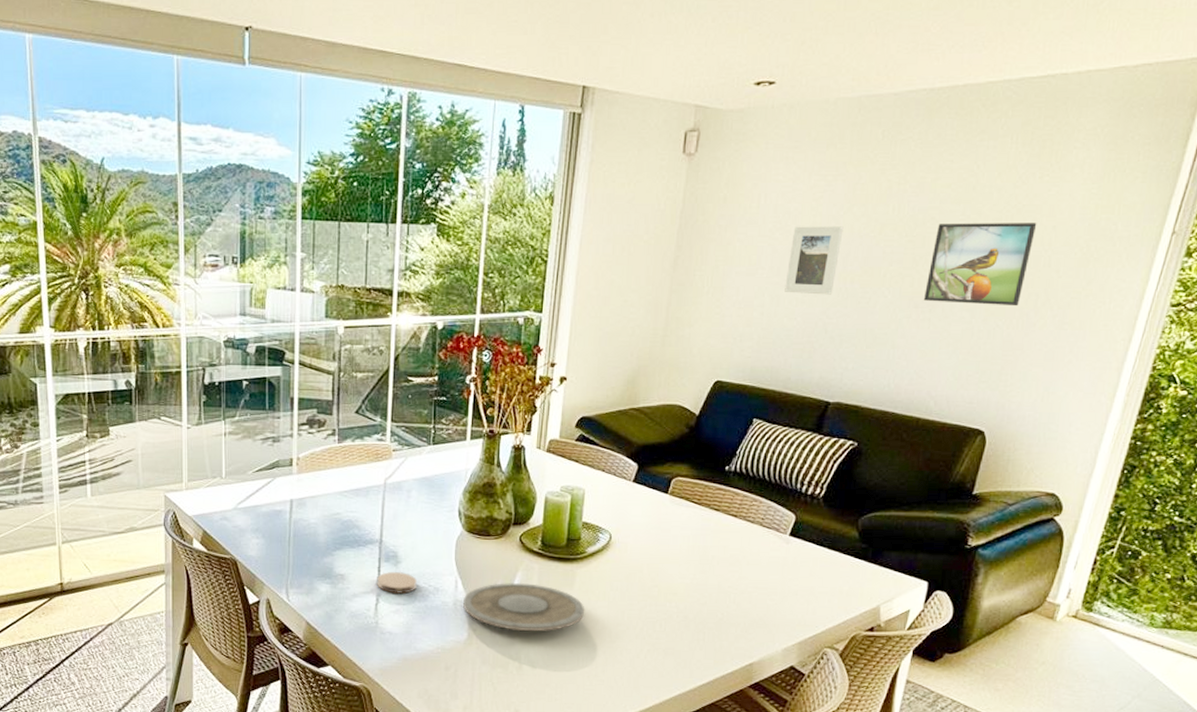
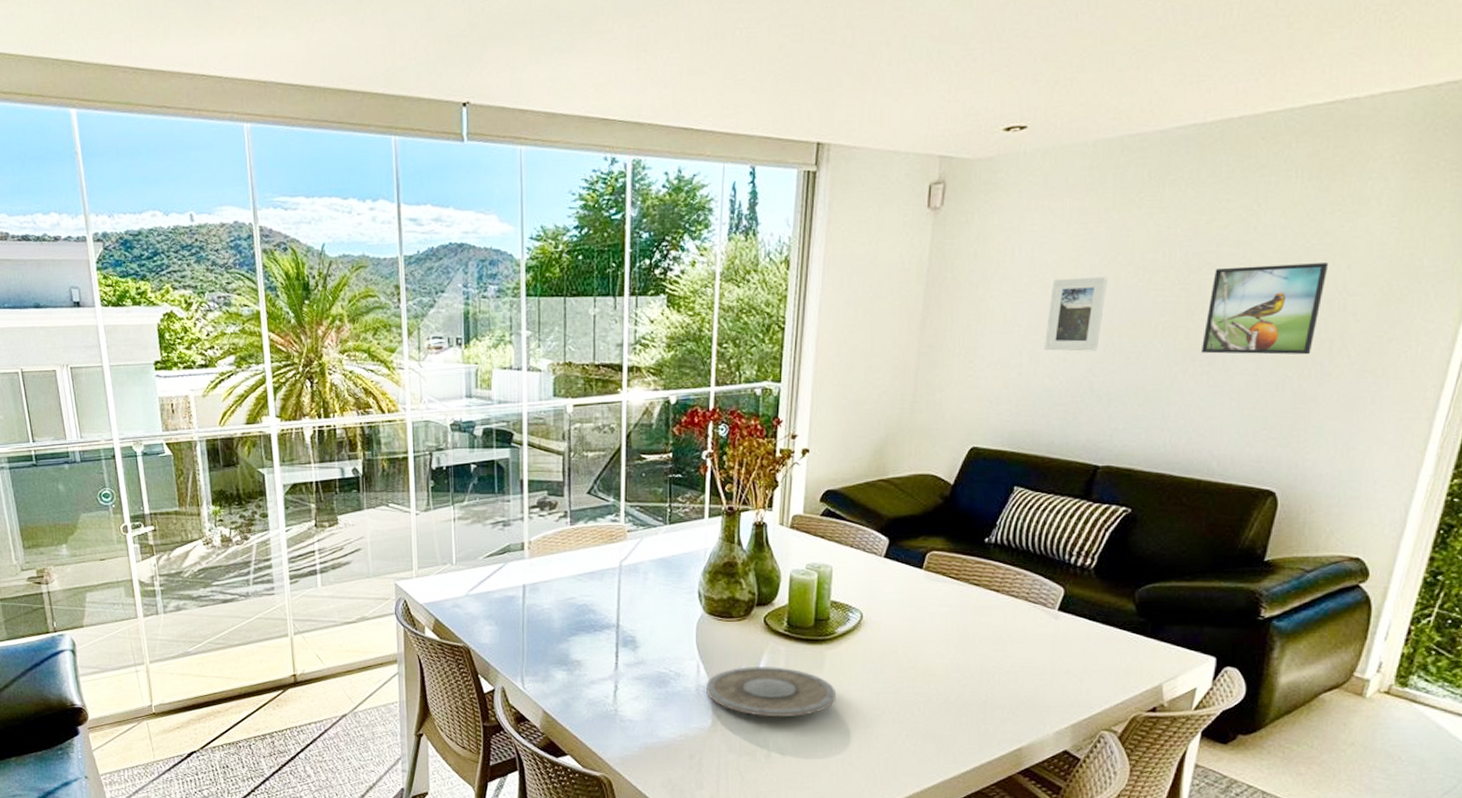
coaster: present [377,571,417,594] -> none [615,656,657,680]

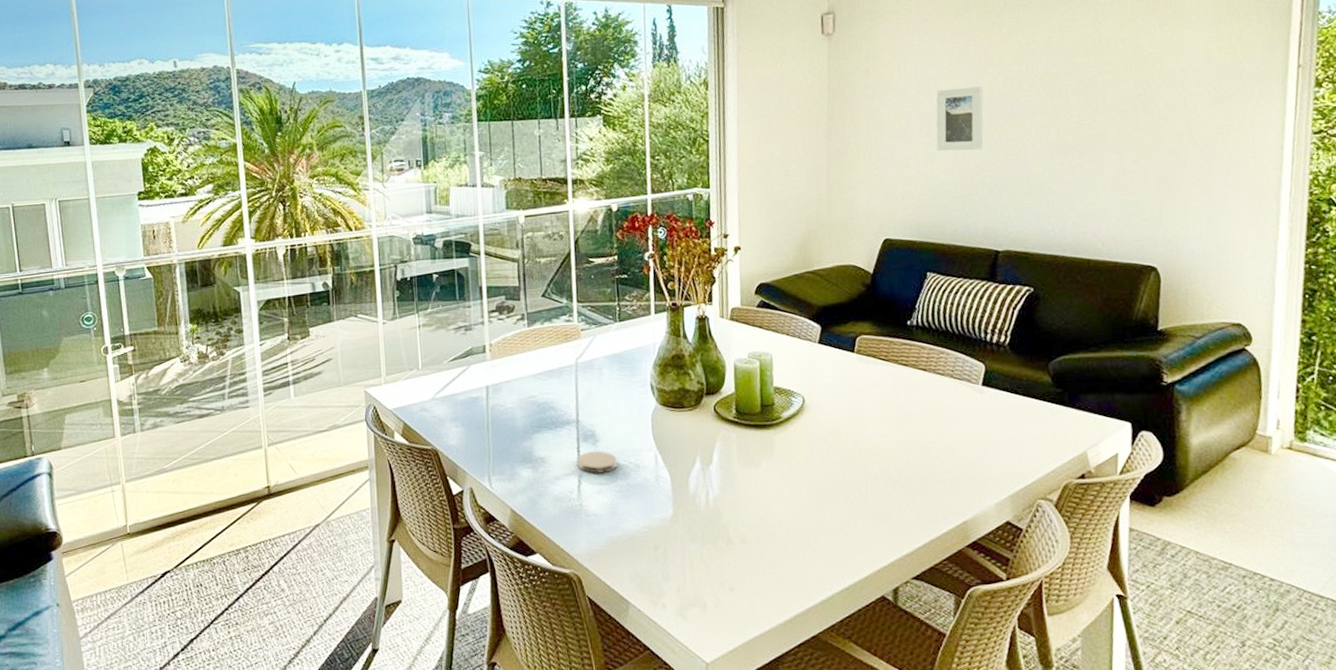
coaster: none [615,656,657,680] -> present [577,450,617,474]
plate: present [706,665,837,717] -> none [665,453,789,504]
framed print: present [1202,263,1329,355] -> none [1071,68,1167,148]

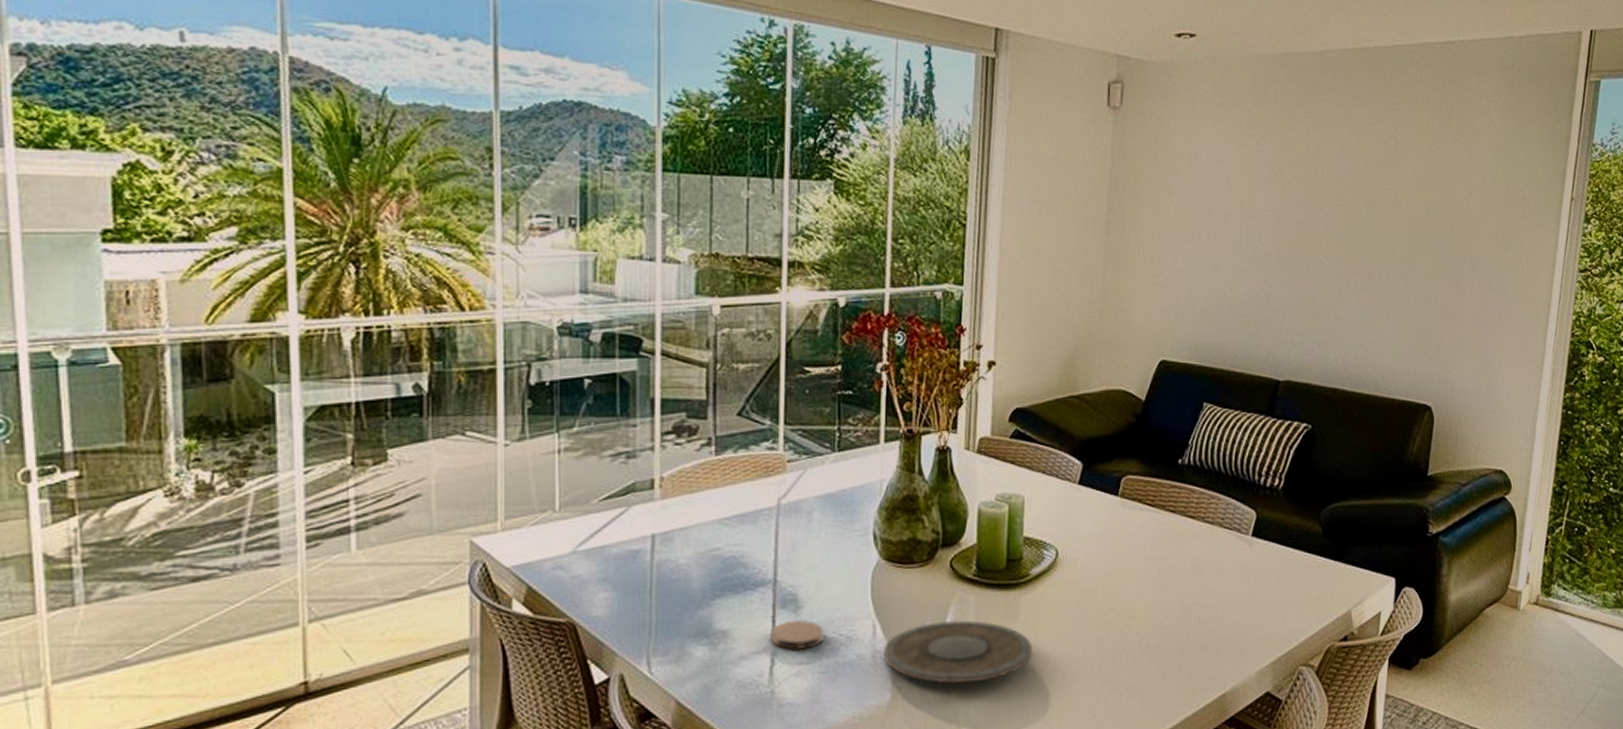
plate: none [665,453,789,504] -> present [884,620,1033,684]
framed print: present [936,86,984,151] -> none [1223,188,1276,262]

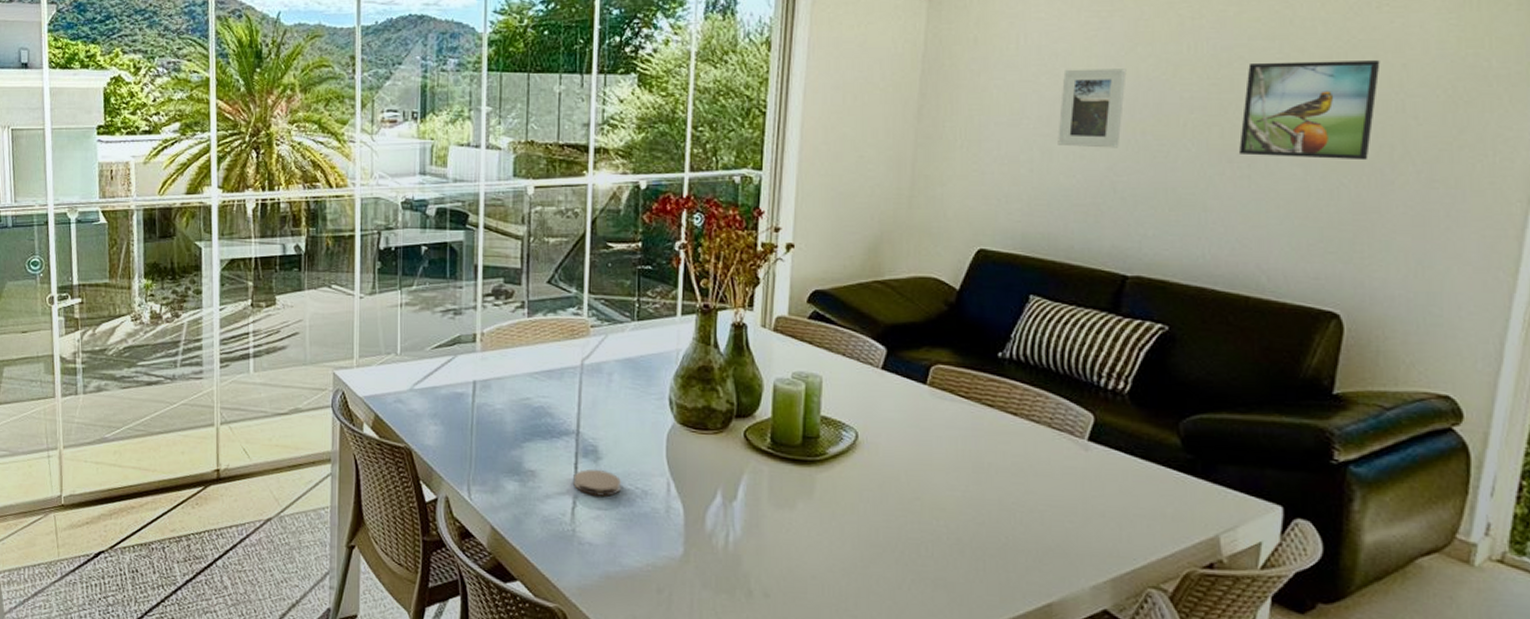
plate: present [884,620,1033,684] -> none [678,487,829,550]
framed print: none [1223,188,1276,262] -> present [1058,68,1127,148]
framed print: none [1360,186,1455,273] -> present [1239,60,1380,161]

